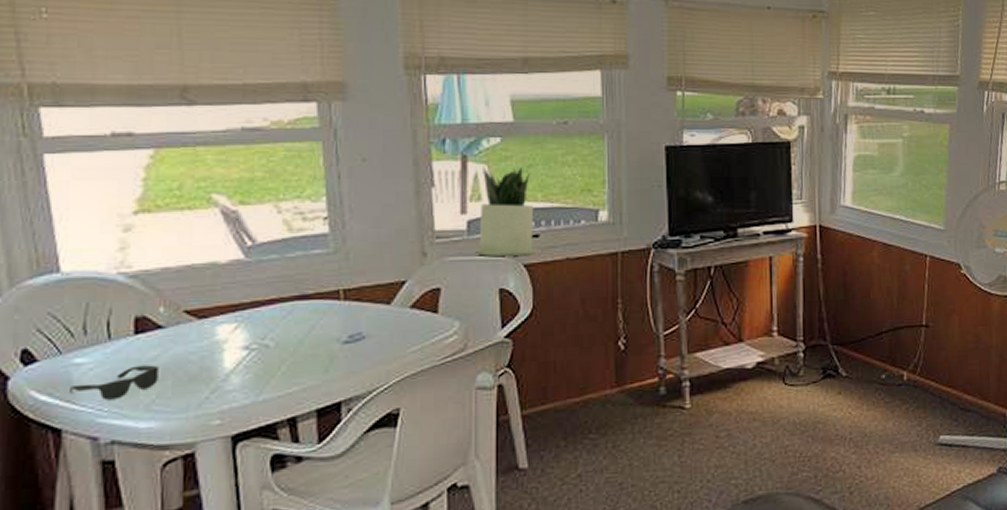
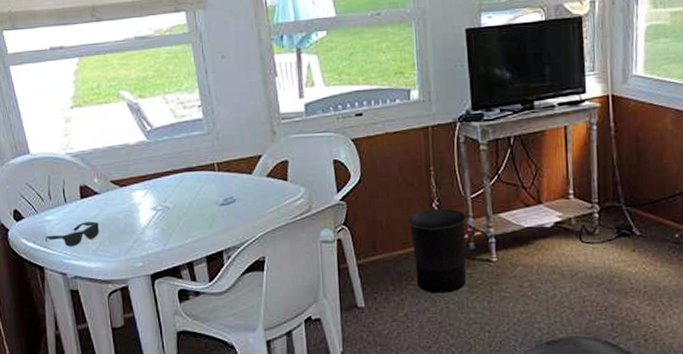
planter: present [474,167,538,258] -> none [311,56,362,134]
waste bin: none [587,347,659,448] -> present [407,208,468,293]

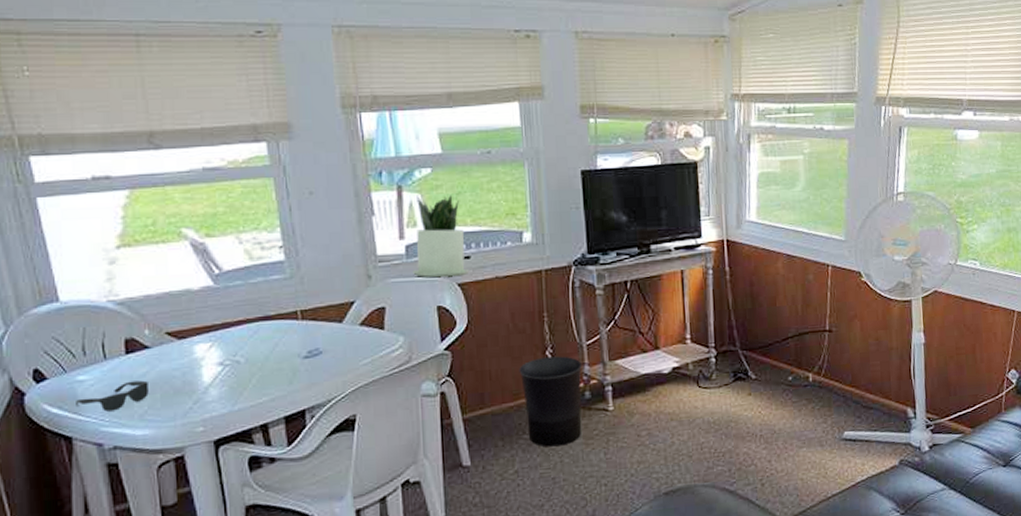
planter: none [311,56,362,134] -> present [413,195,469,278]

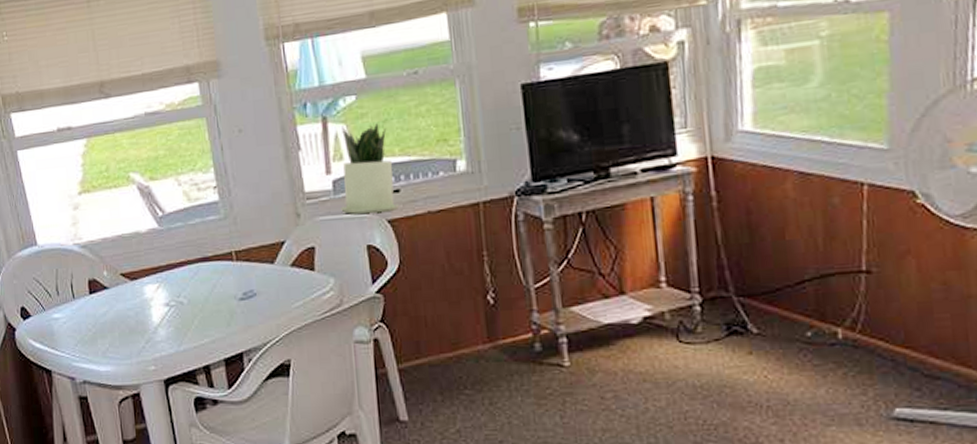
sunglasses: present [76,380,149,412] -> none [53,319,109,348]
waste bin: present [519,356,583,447] -> none [457,301,532,405]

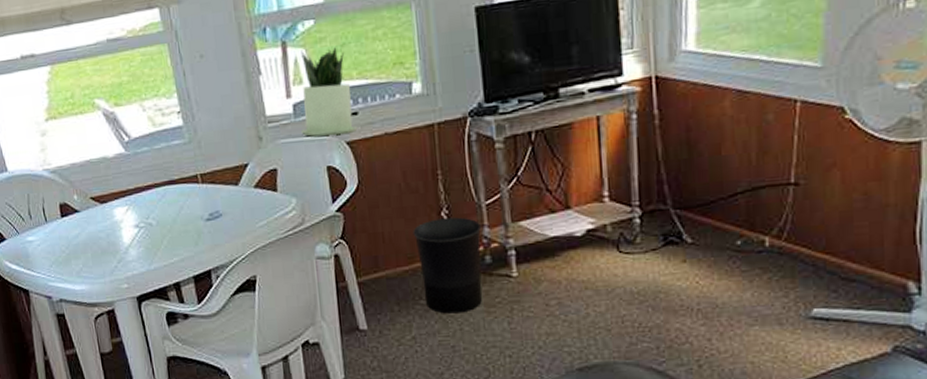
waste bin: none [457,301,532,405] -> present [413,217,482,314]

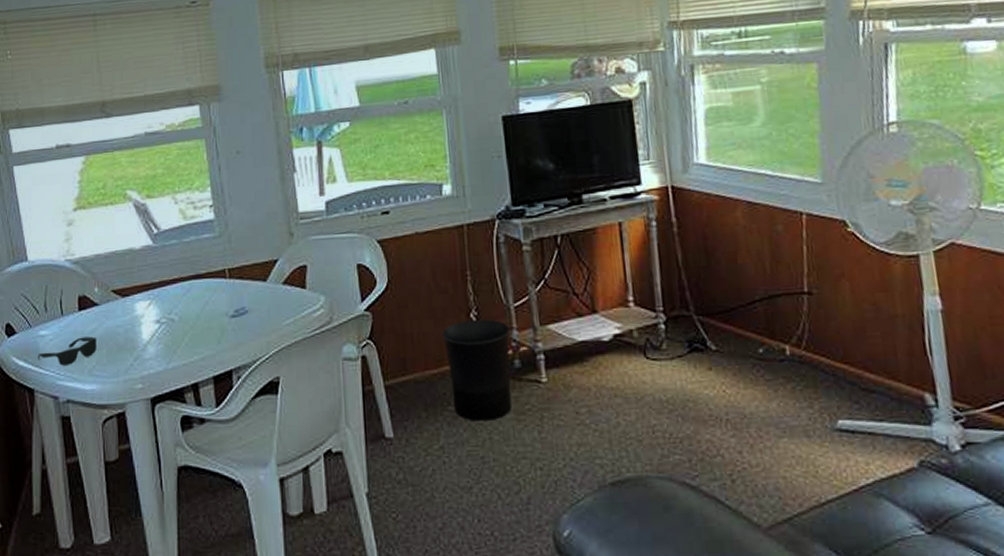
sunglasses: none [28,241,82,269] -> present [38,336,97,366]
planter: present [301,47,358,137] -> none [333,148,389,235]

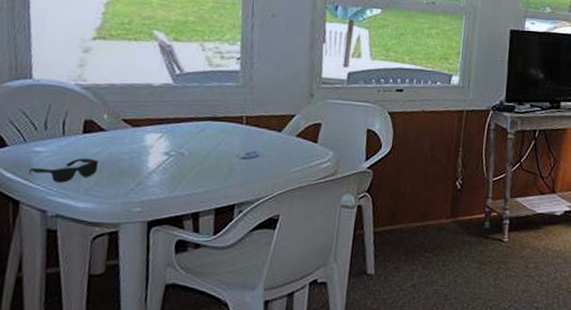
waste bin: present [442,319,512,421] -> none [430,186,487,267]

